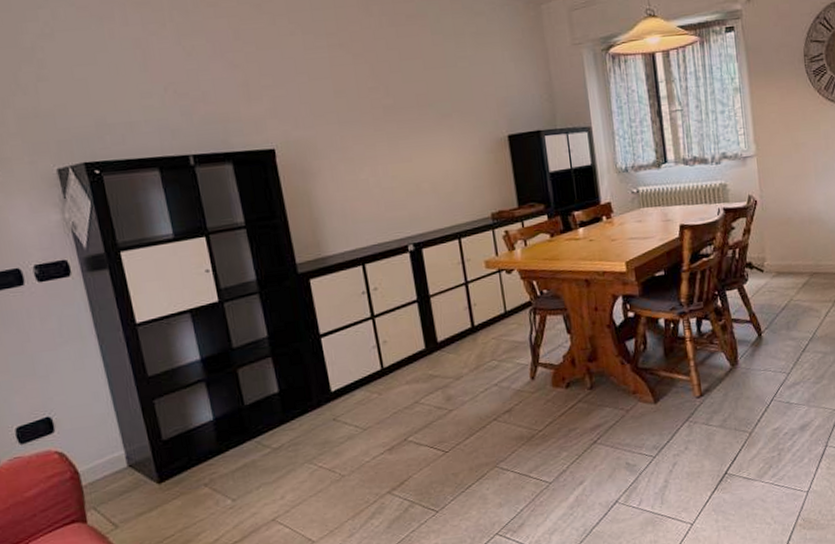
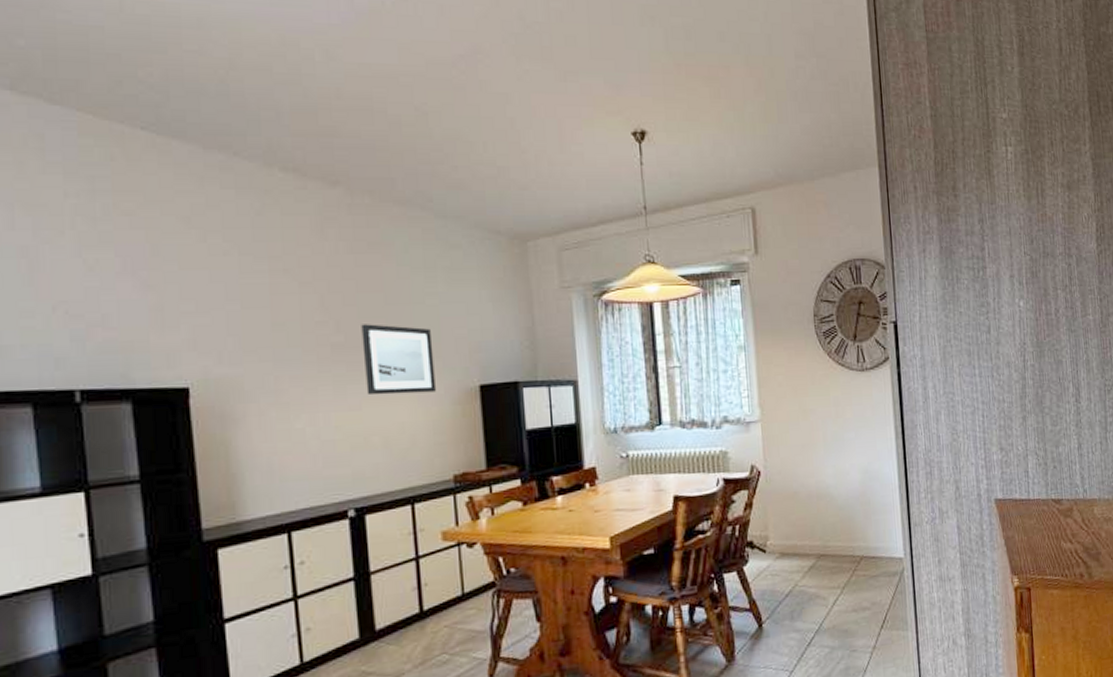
wall art: none [406,87,472,149] -> present [361,324,436,396]

